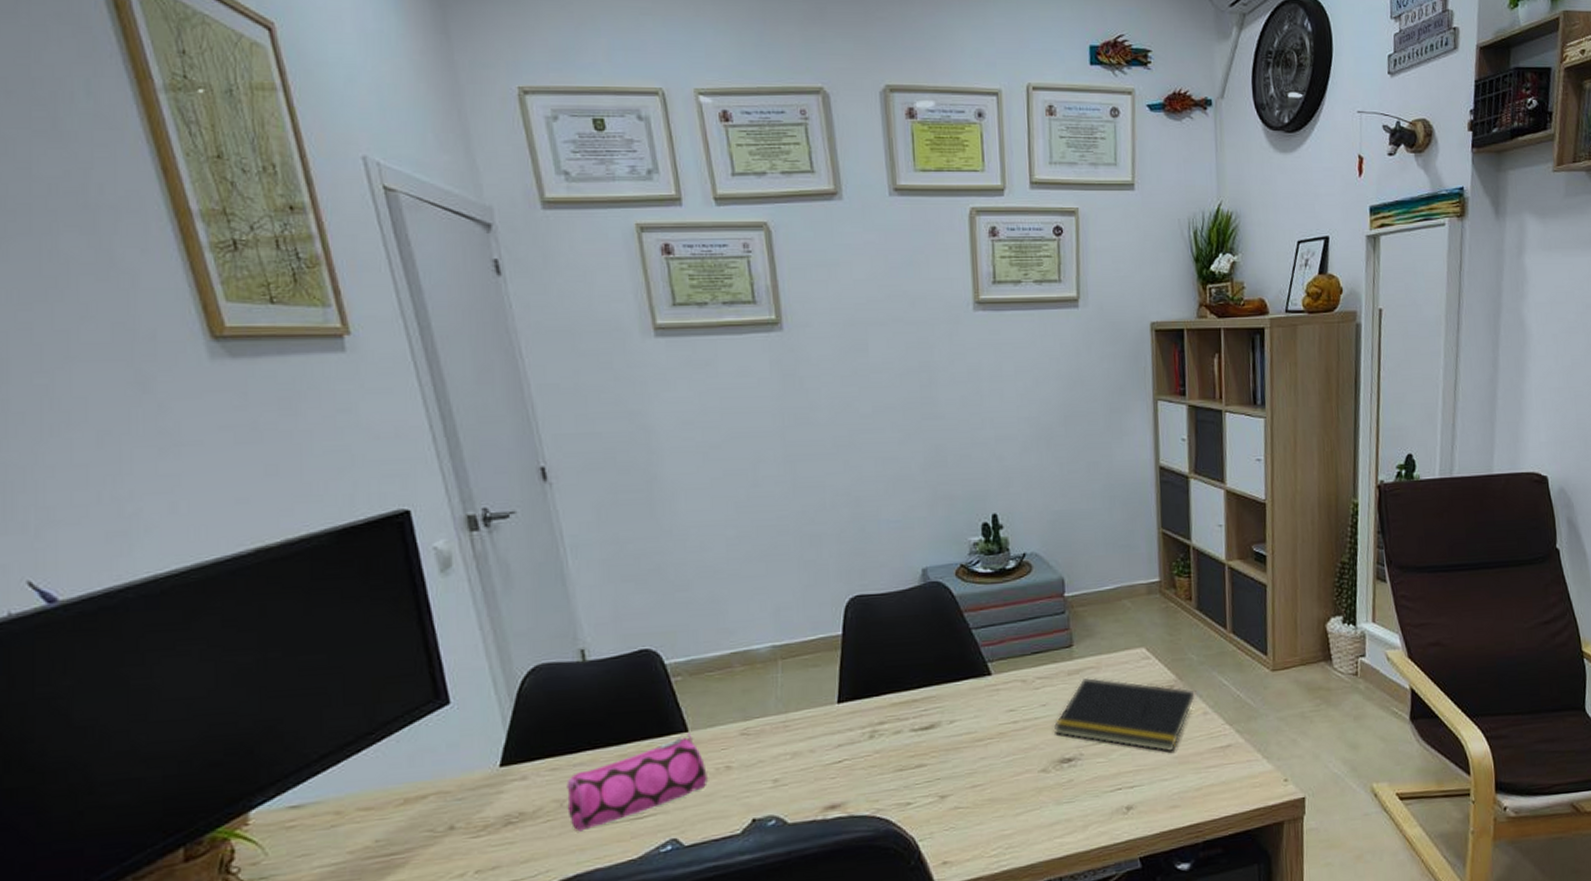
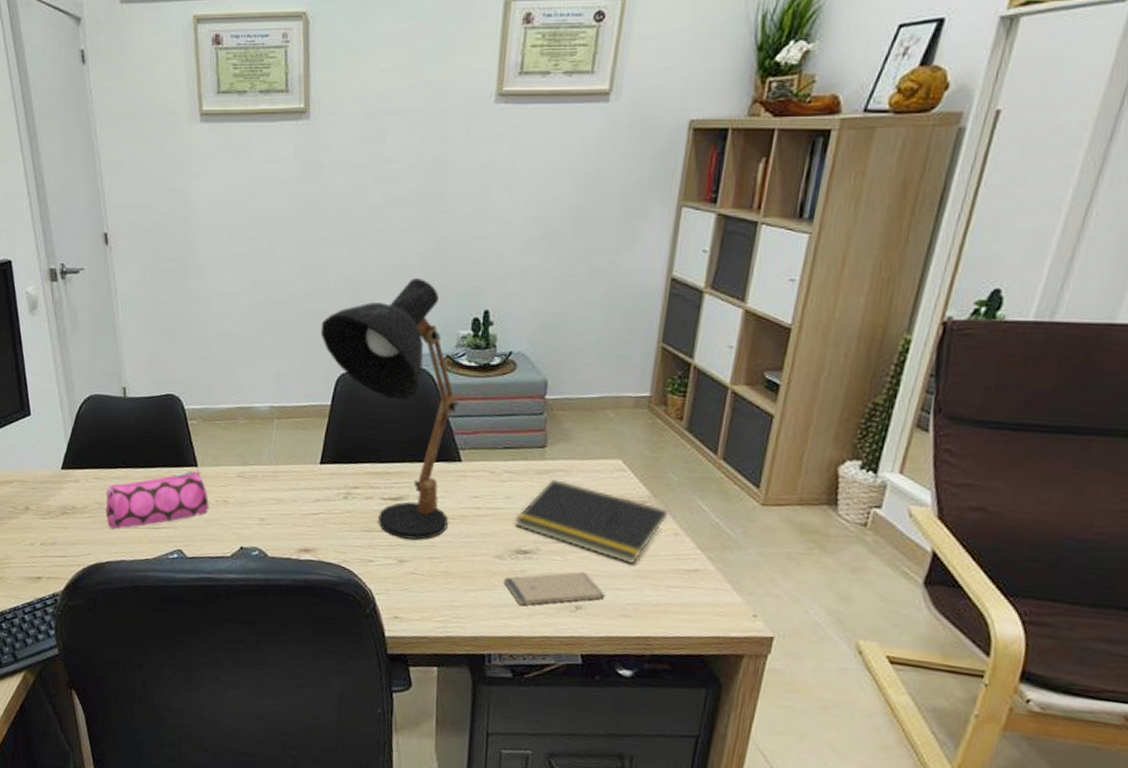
desk lamp: none [820,488,987,772] -> present [320,278,459,540]
smartphone: none [1052,768,1153,818] -> present [504,571,606,605]

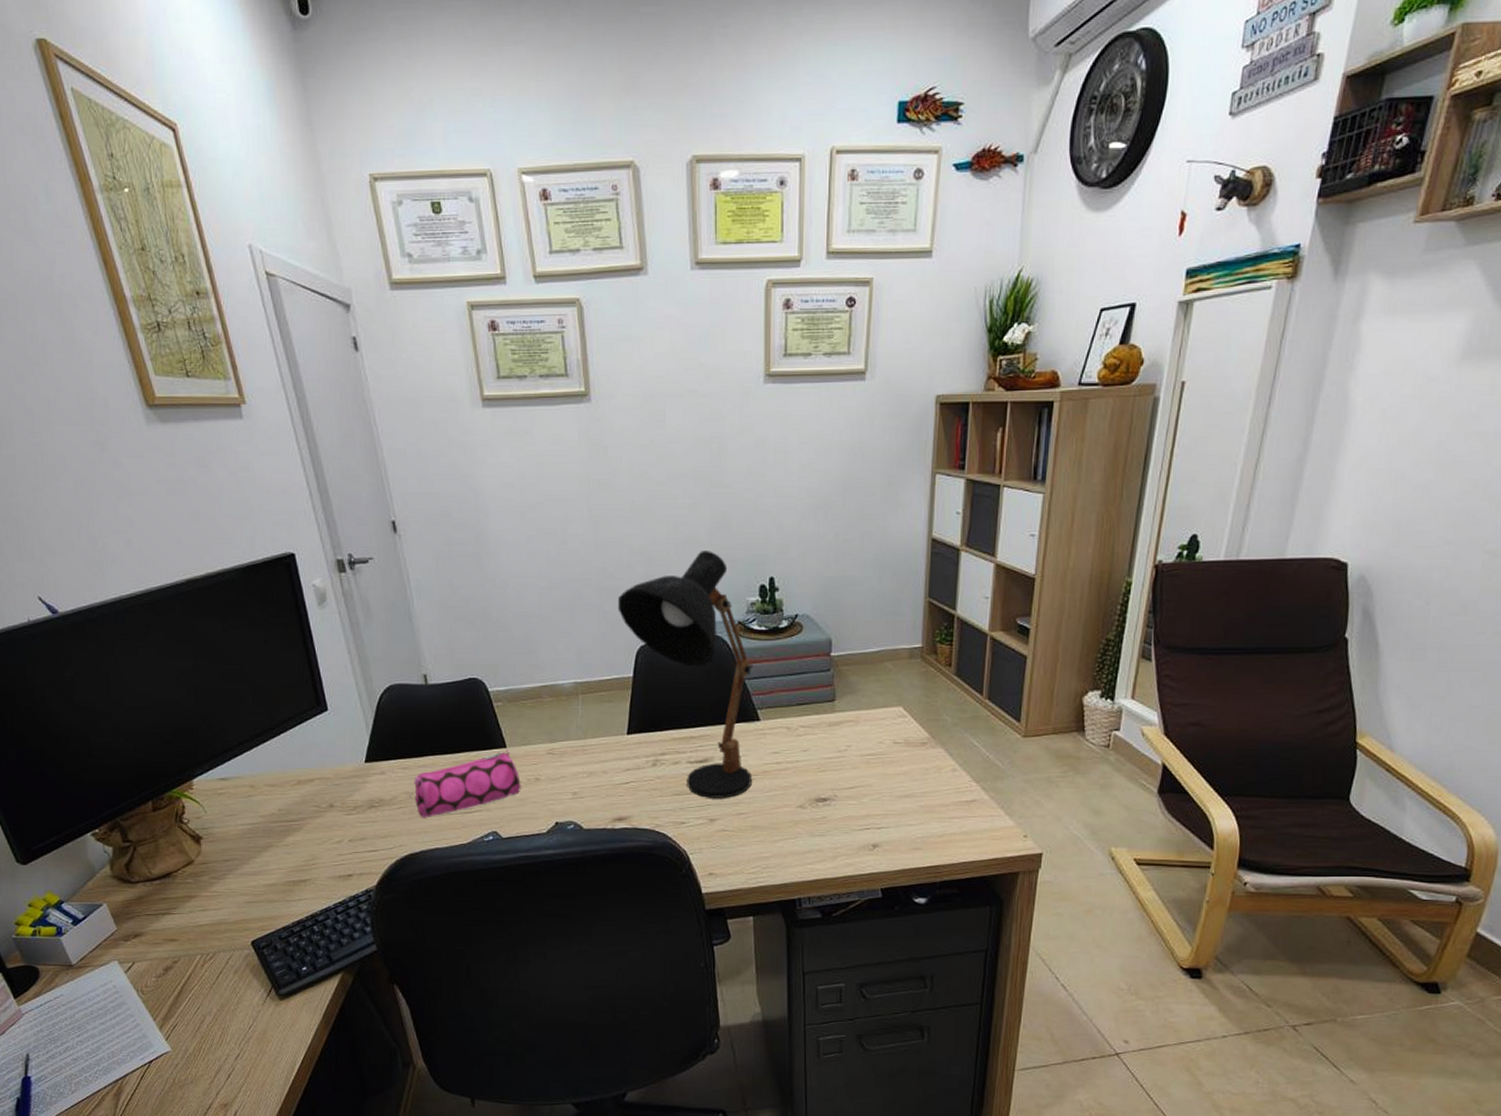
smartphone: present [504,571,606,605] -> none [807,812,898,849]
notepad: present [515,478,669,564] -> none [813,729,946,802]

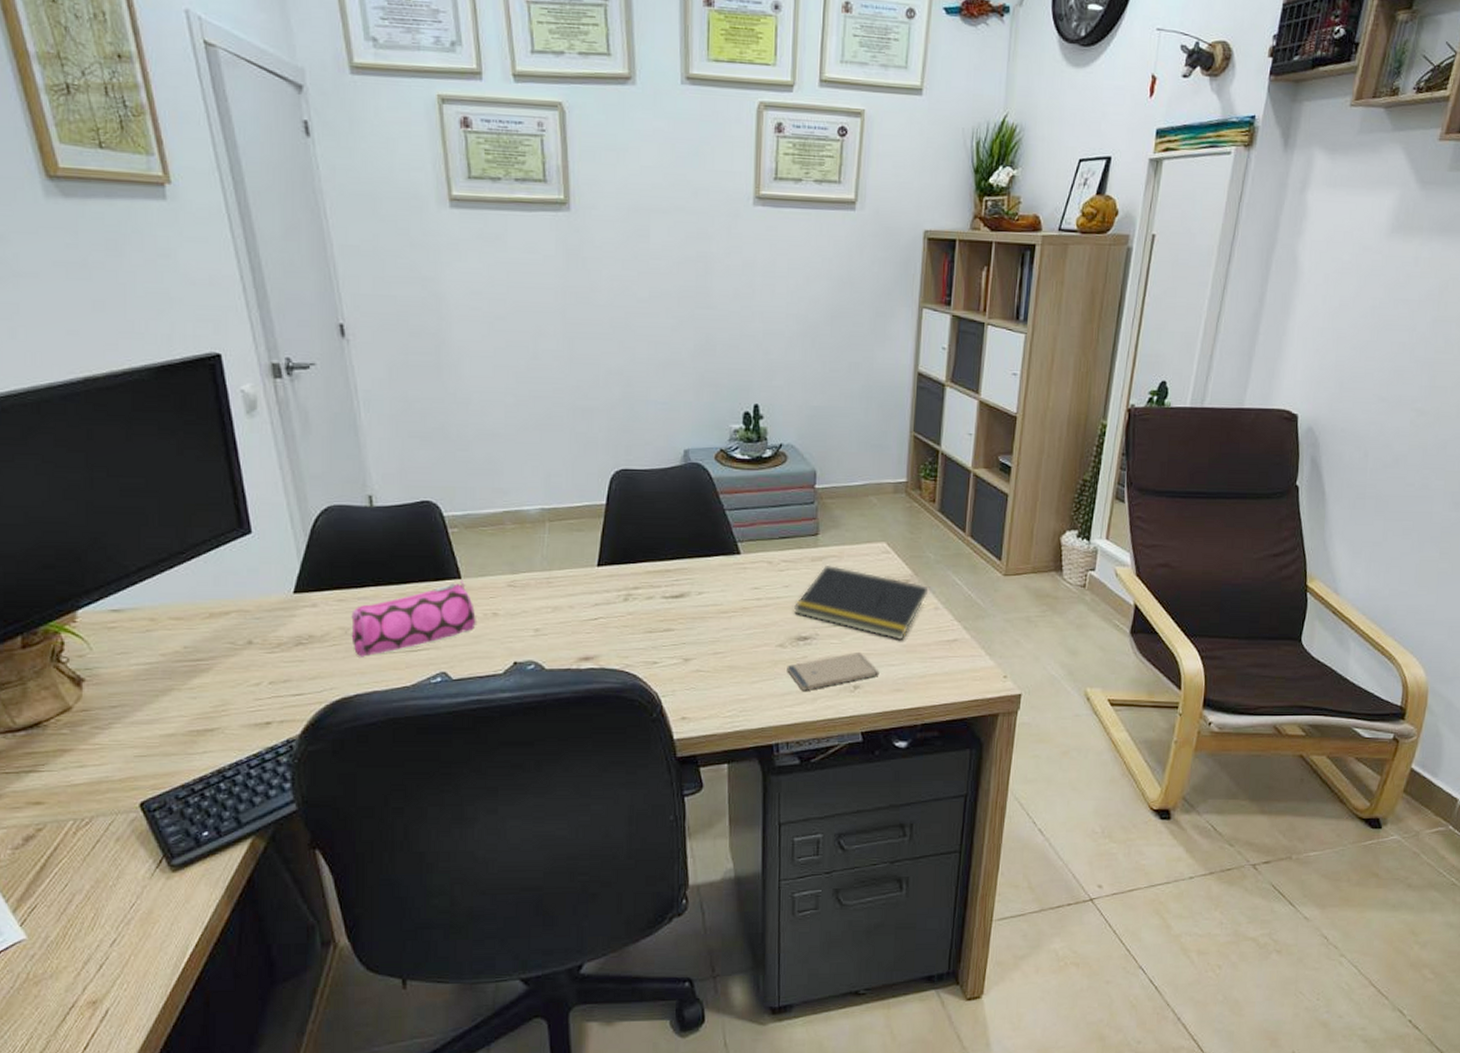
desk lamp: present [617,551,753,799] -> none [591,373,735,637]
smartphone: none [807,812,898,849] -> present [787,651,880,691]
notepad: none [813,729,946,802] -> present [794,564,929,641]

